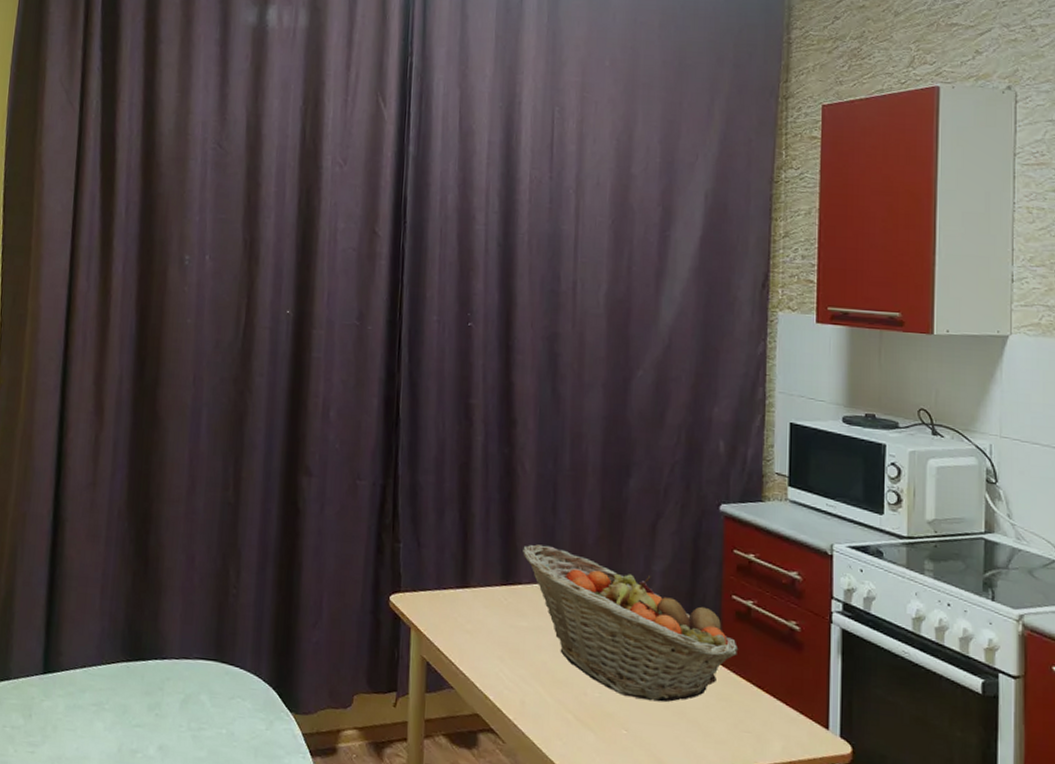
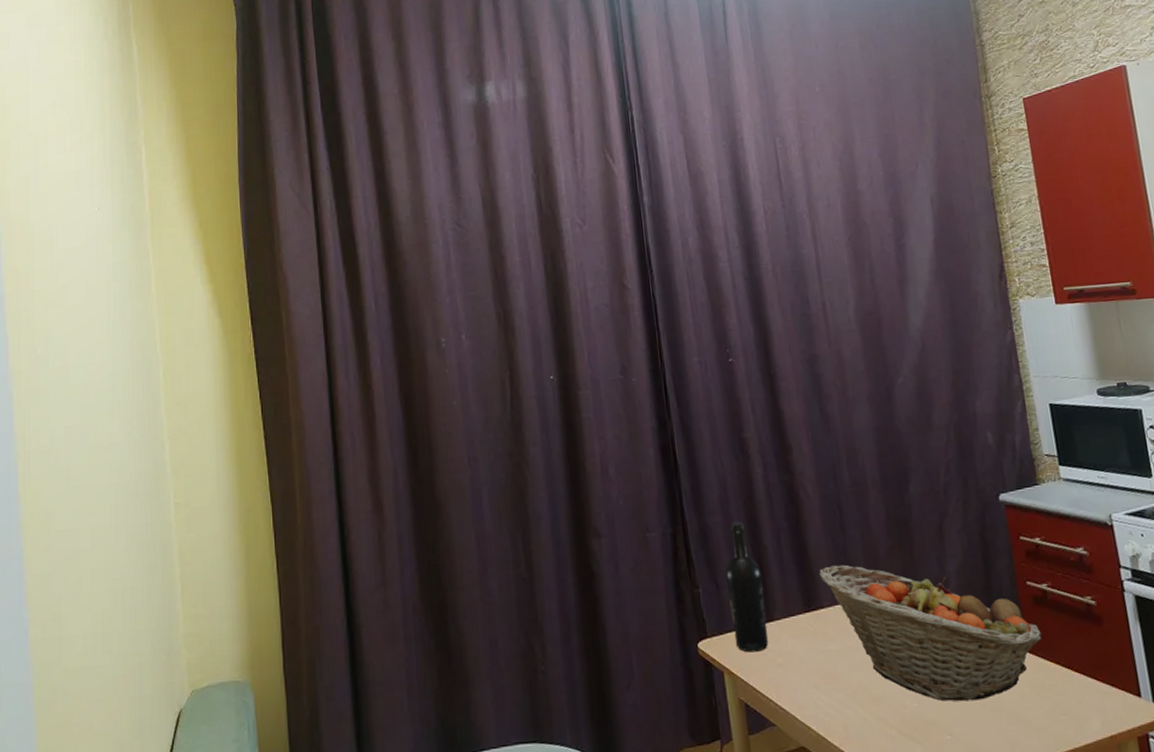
wine bottle: none [427,484,465,615] -> present [725,521,769,653]

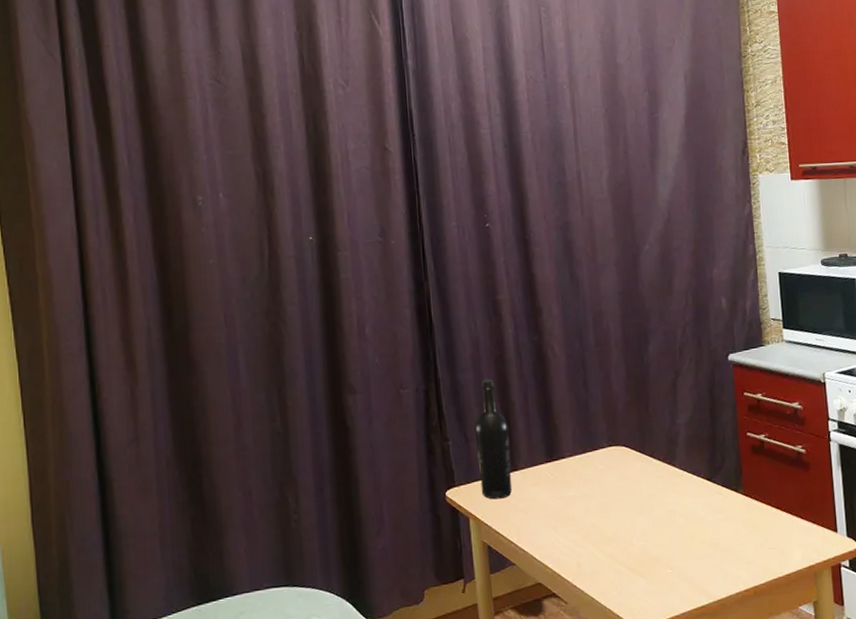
fruit basket: present [819,564,1042,701] -> none [562,418,757,540]

